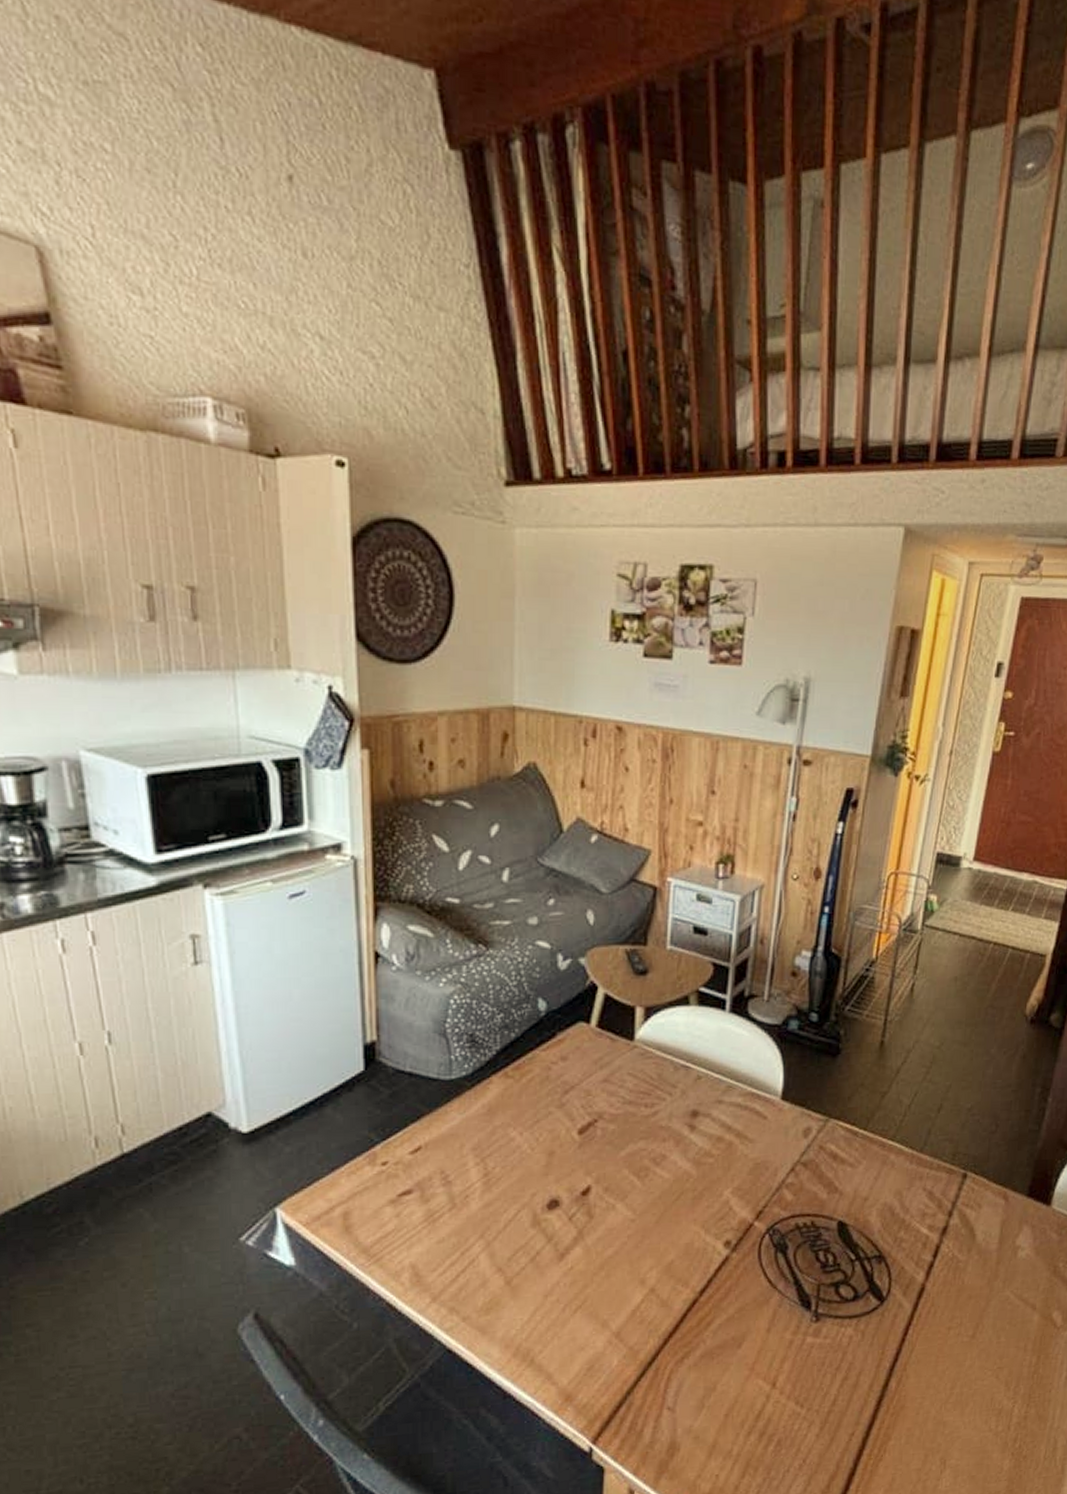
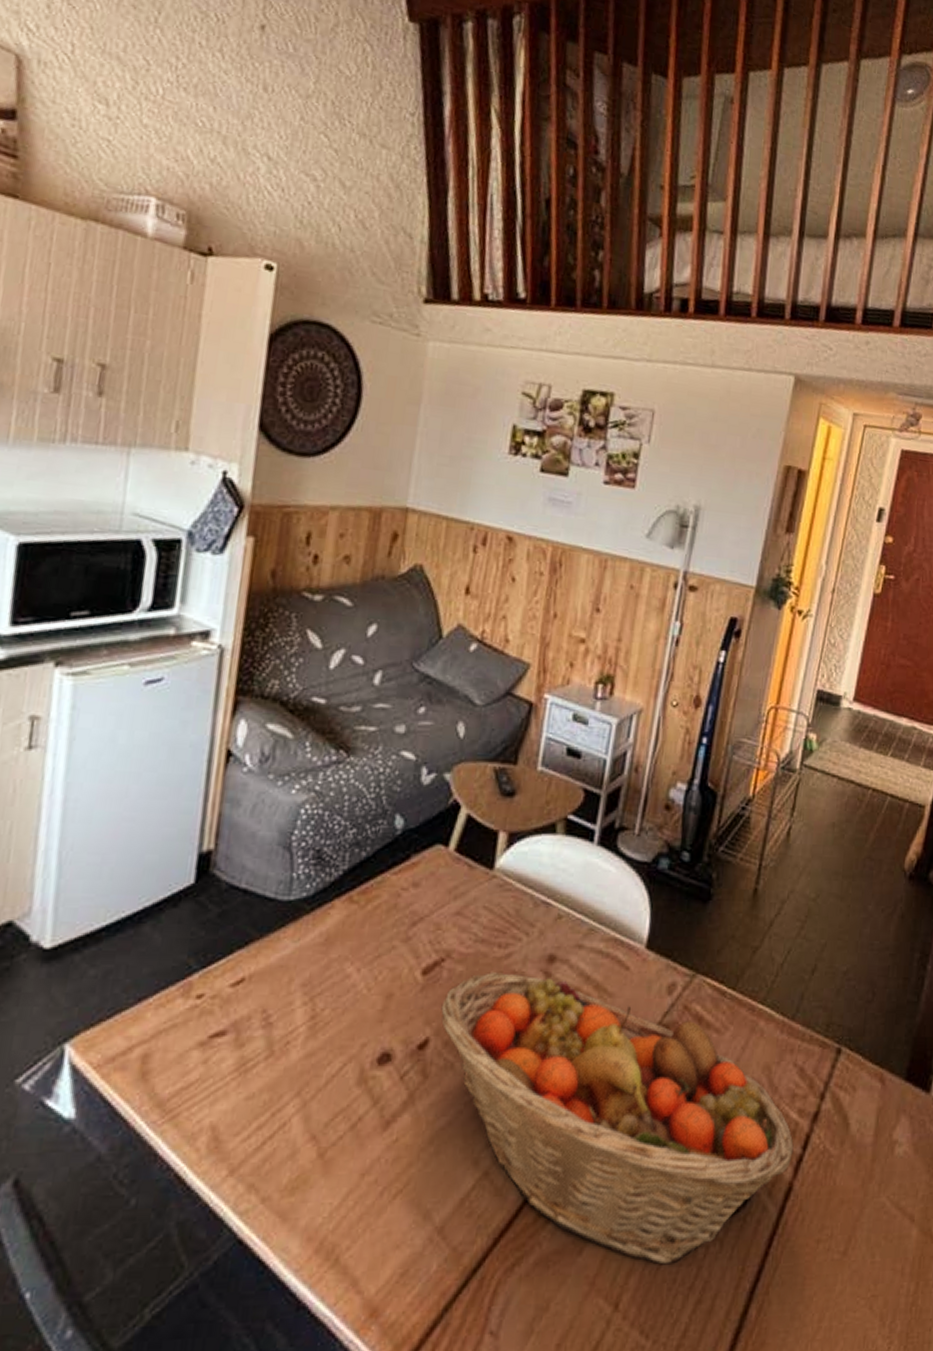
fruit basket: none [599,1128,925,1352] -> present [441,972,794,1265]

